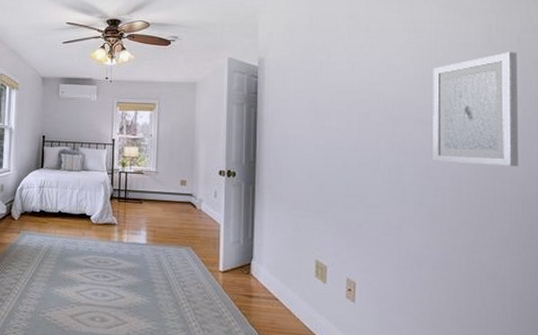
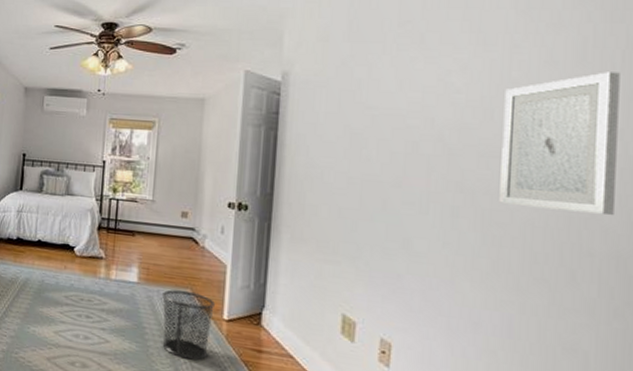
waste bin: none [168,248,213,308] -> present [162,289,216,360]

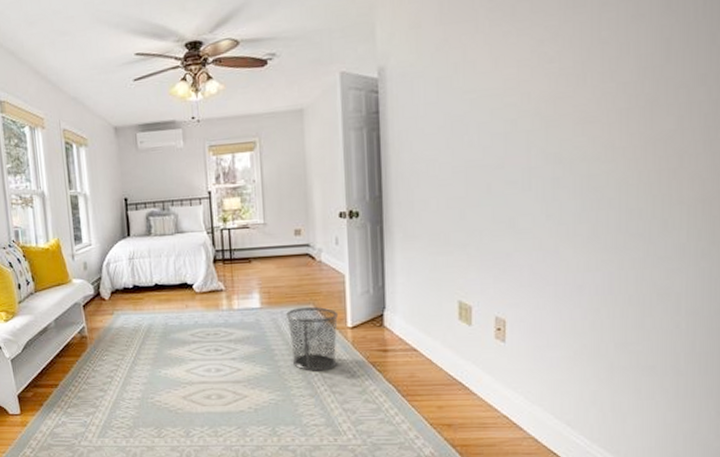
wall art: present [499,72,620,215] -> none [596,16,702,168]

